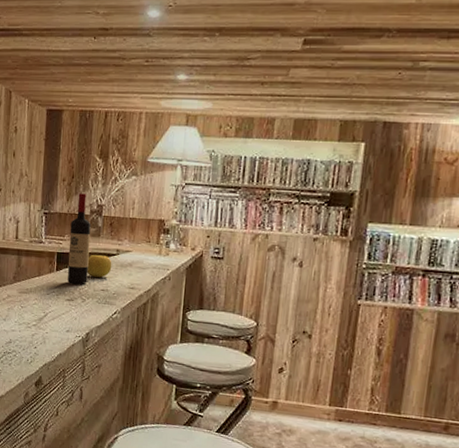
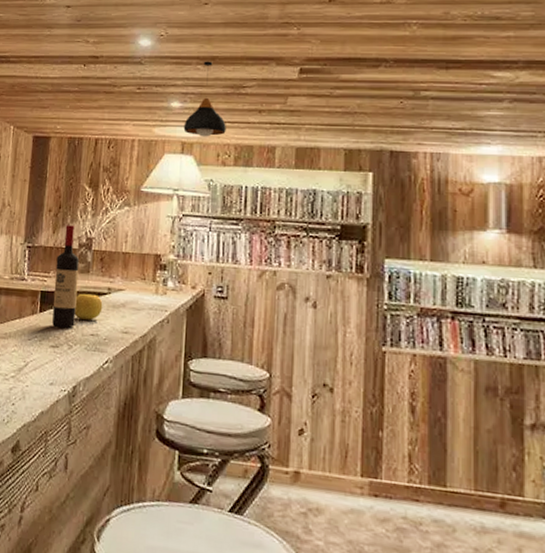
pendant light: none [188,32,229,109] -> present [183,61,226,137]

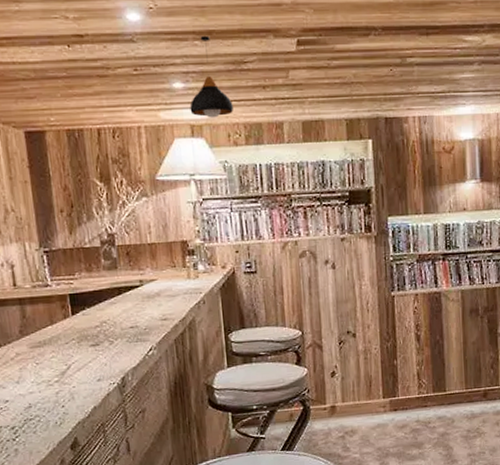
wine bottle: present [52,225,80,328] -> none [79,223,112,326]
fruit: present [74,293,103,320] -> none [107,288,138,315]

